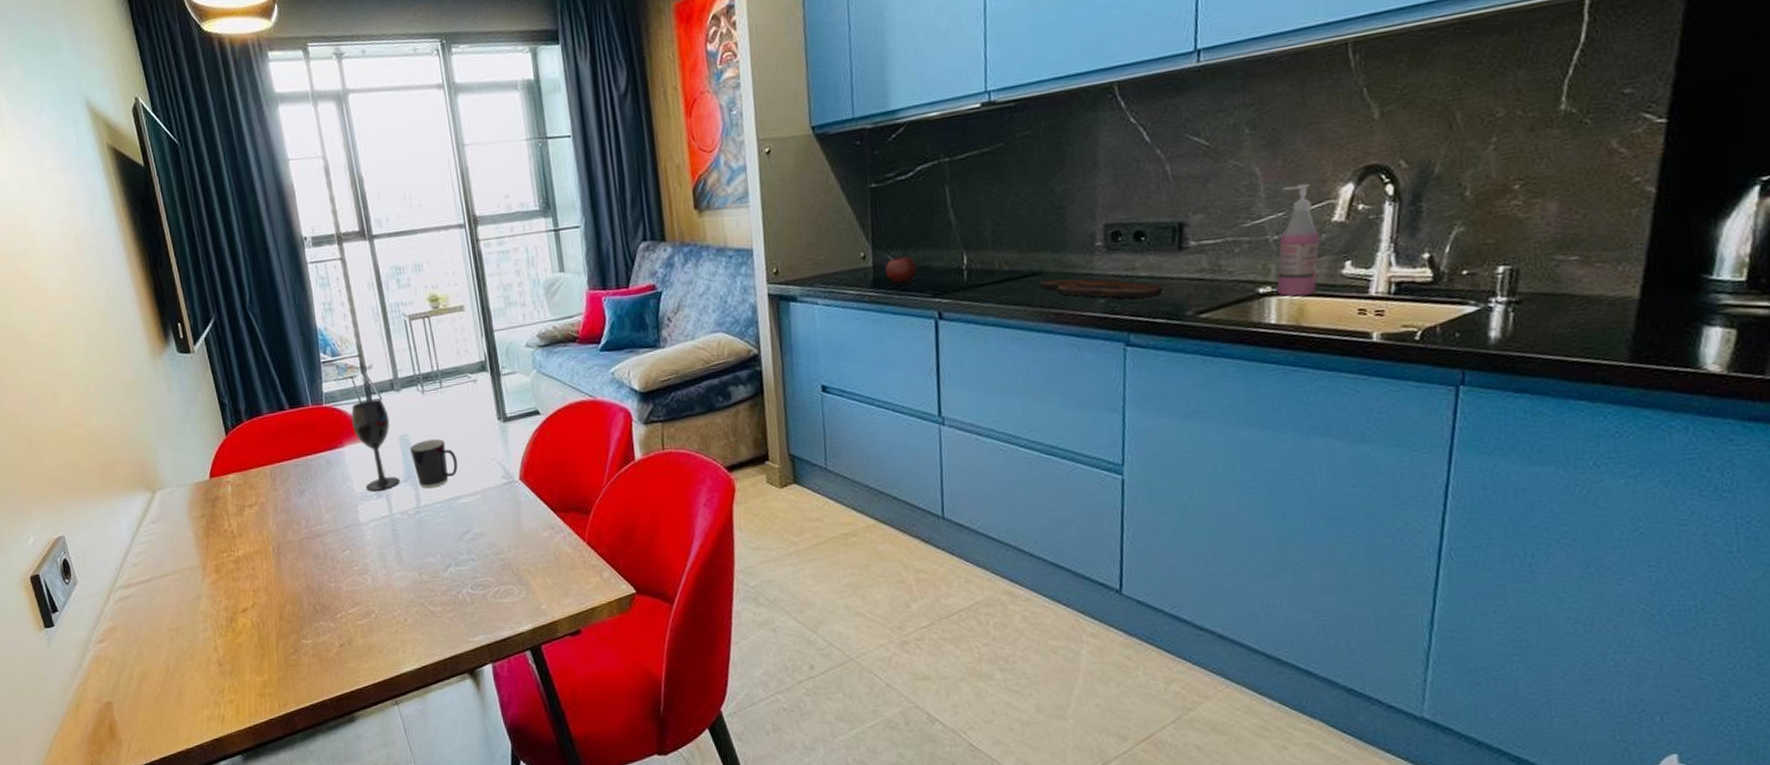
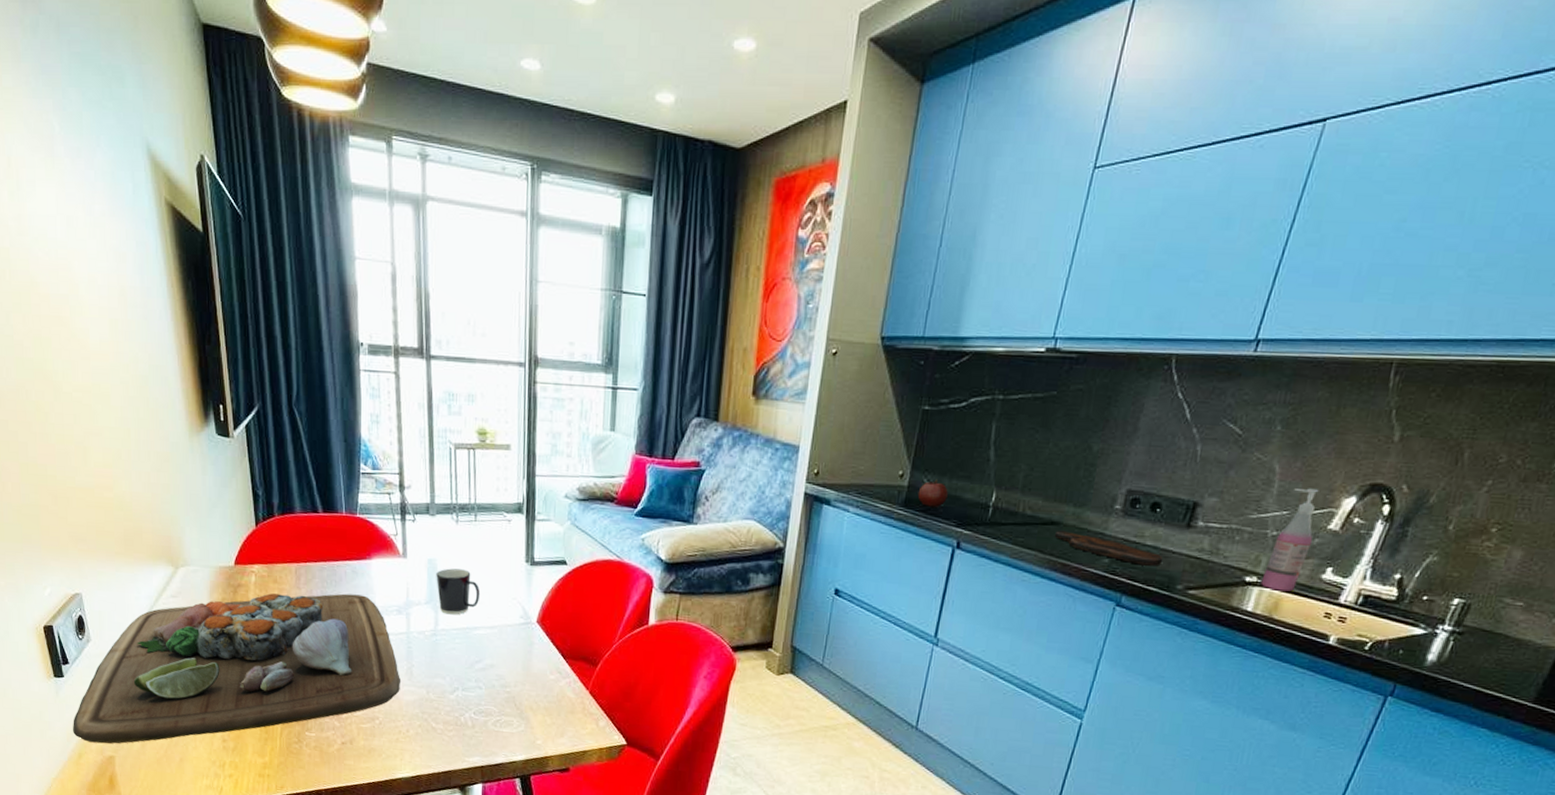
food platter: none [67,485,392,691] -> present [73,593,400,744]
wine glass: present [351,399,400,492] -> none [382,518,421,608]

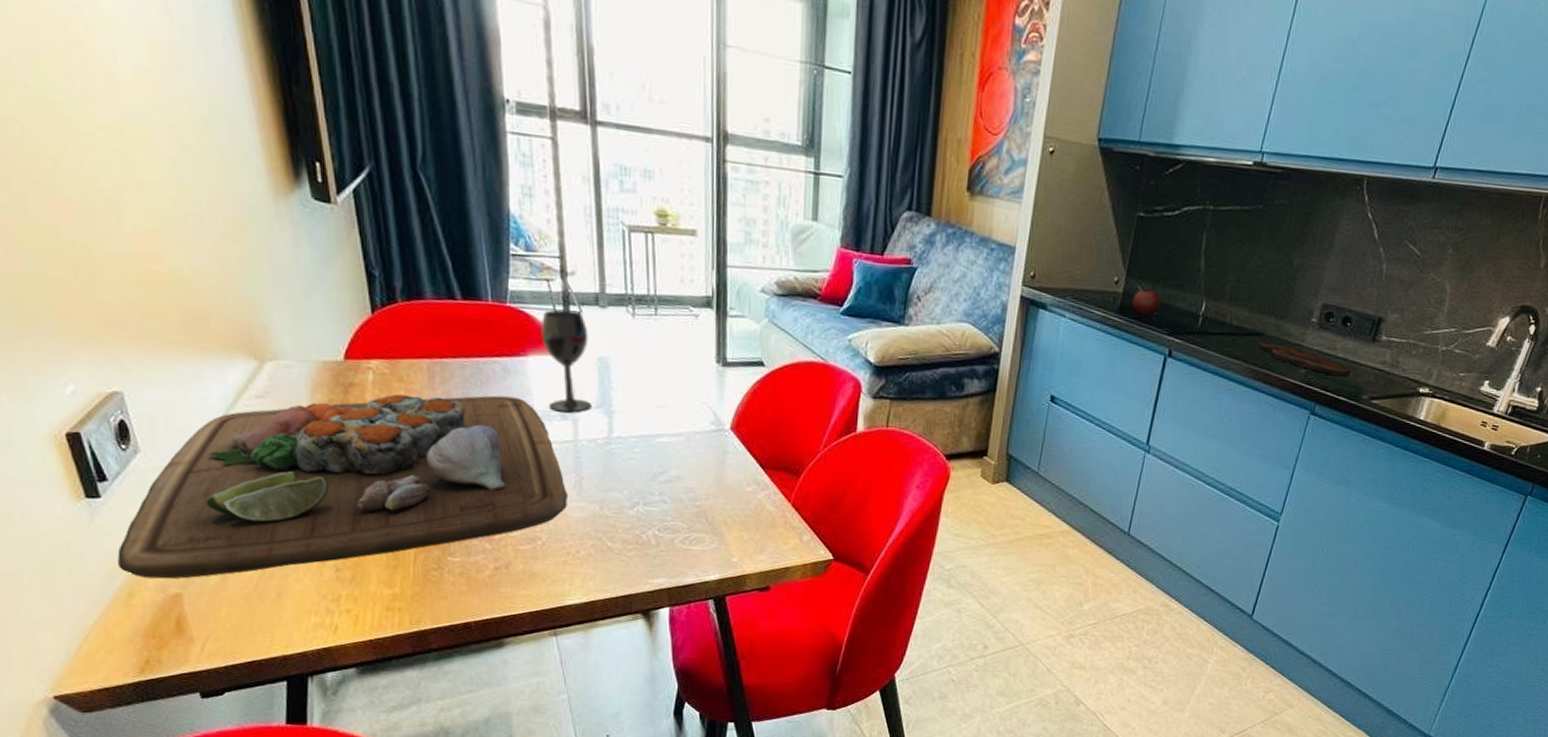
wine glass: none [382,518,421,608] -> present [540,309,591,413]
mug: present [436,568,481,615] -> none [609,368,664,421]
soap dispenser: present [1260,487,1319,592] -> none [1431,307,1481,402]

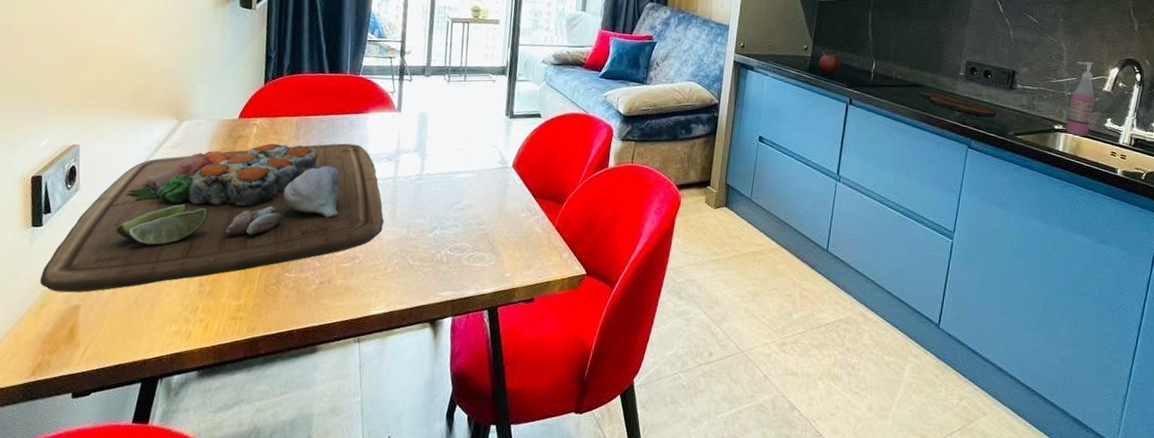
wine glass: present [540,309,591,413] -> none [379,78,415,156]
soap dispenser: none [1431,307,1481,402] -> present [1065,61,1095,136]

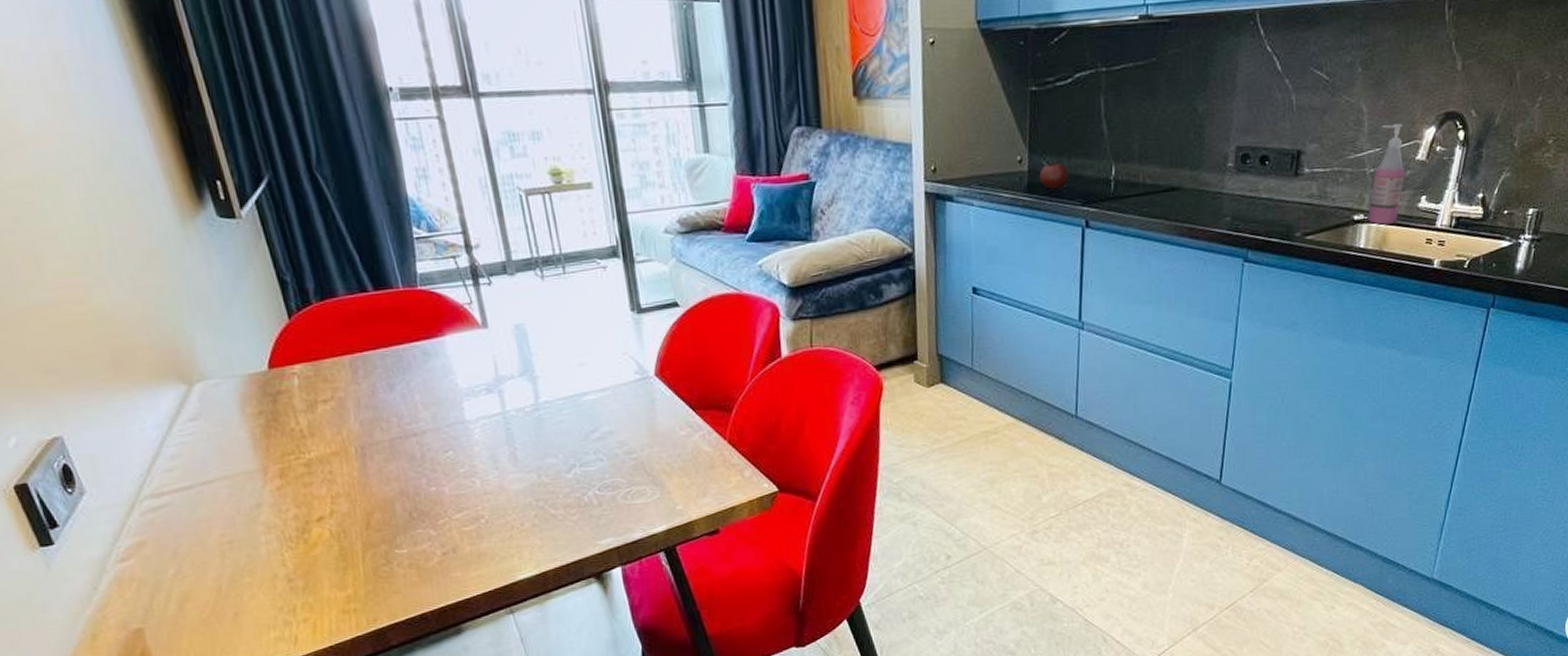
food platter: present [40,143,384,293] -> none [76,378,505,618]
cutting board: present [919,91,997,118] -> none [1176,195,1279,219]

